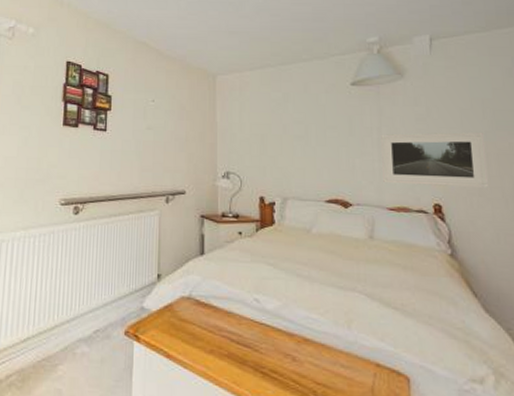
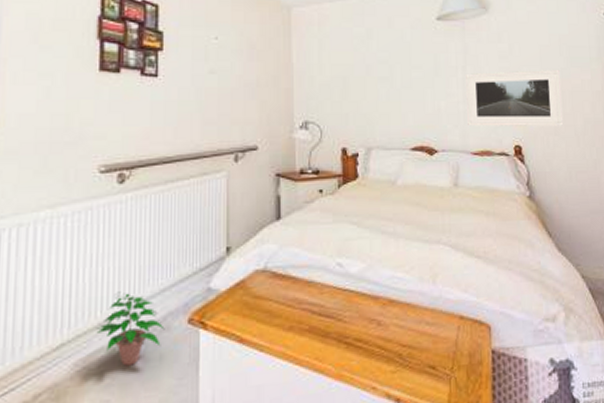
potted plant: none [53,301,106,364] -> present [96,291,165,366]

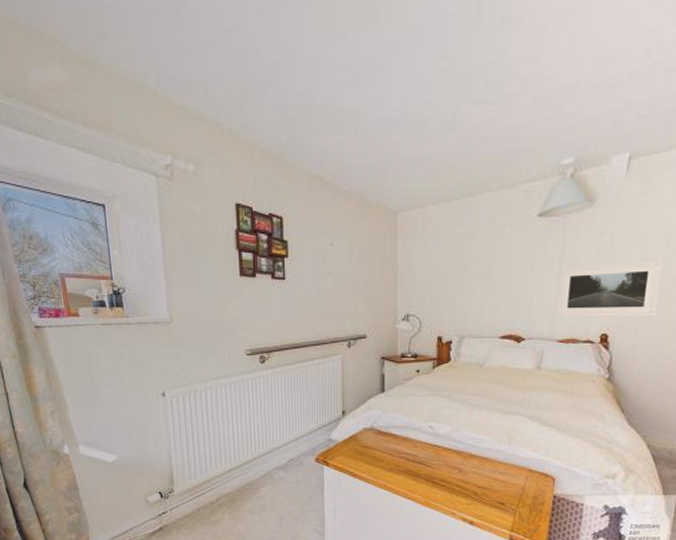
potted plant: present [96,291,165,366] -> none [253,438,299,485]

